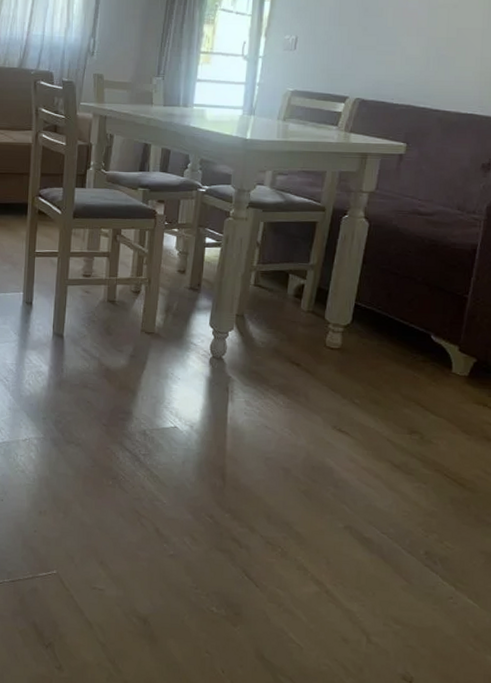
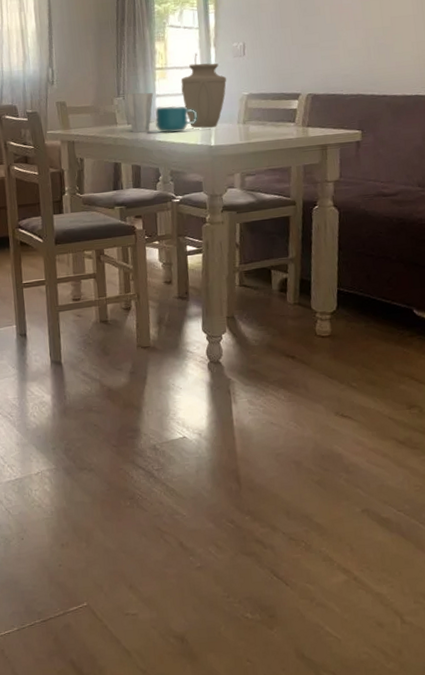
cup: none [166,74,195,117] -> present [126,92,154,134]
cup: none [191,91,236,120] -> present [154,105,197,133]
vase: none [224,52,273,121] -> present [181,63,227,129]

